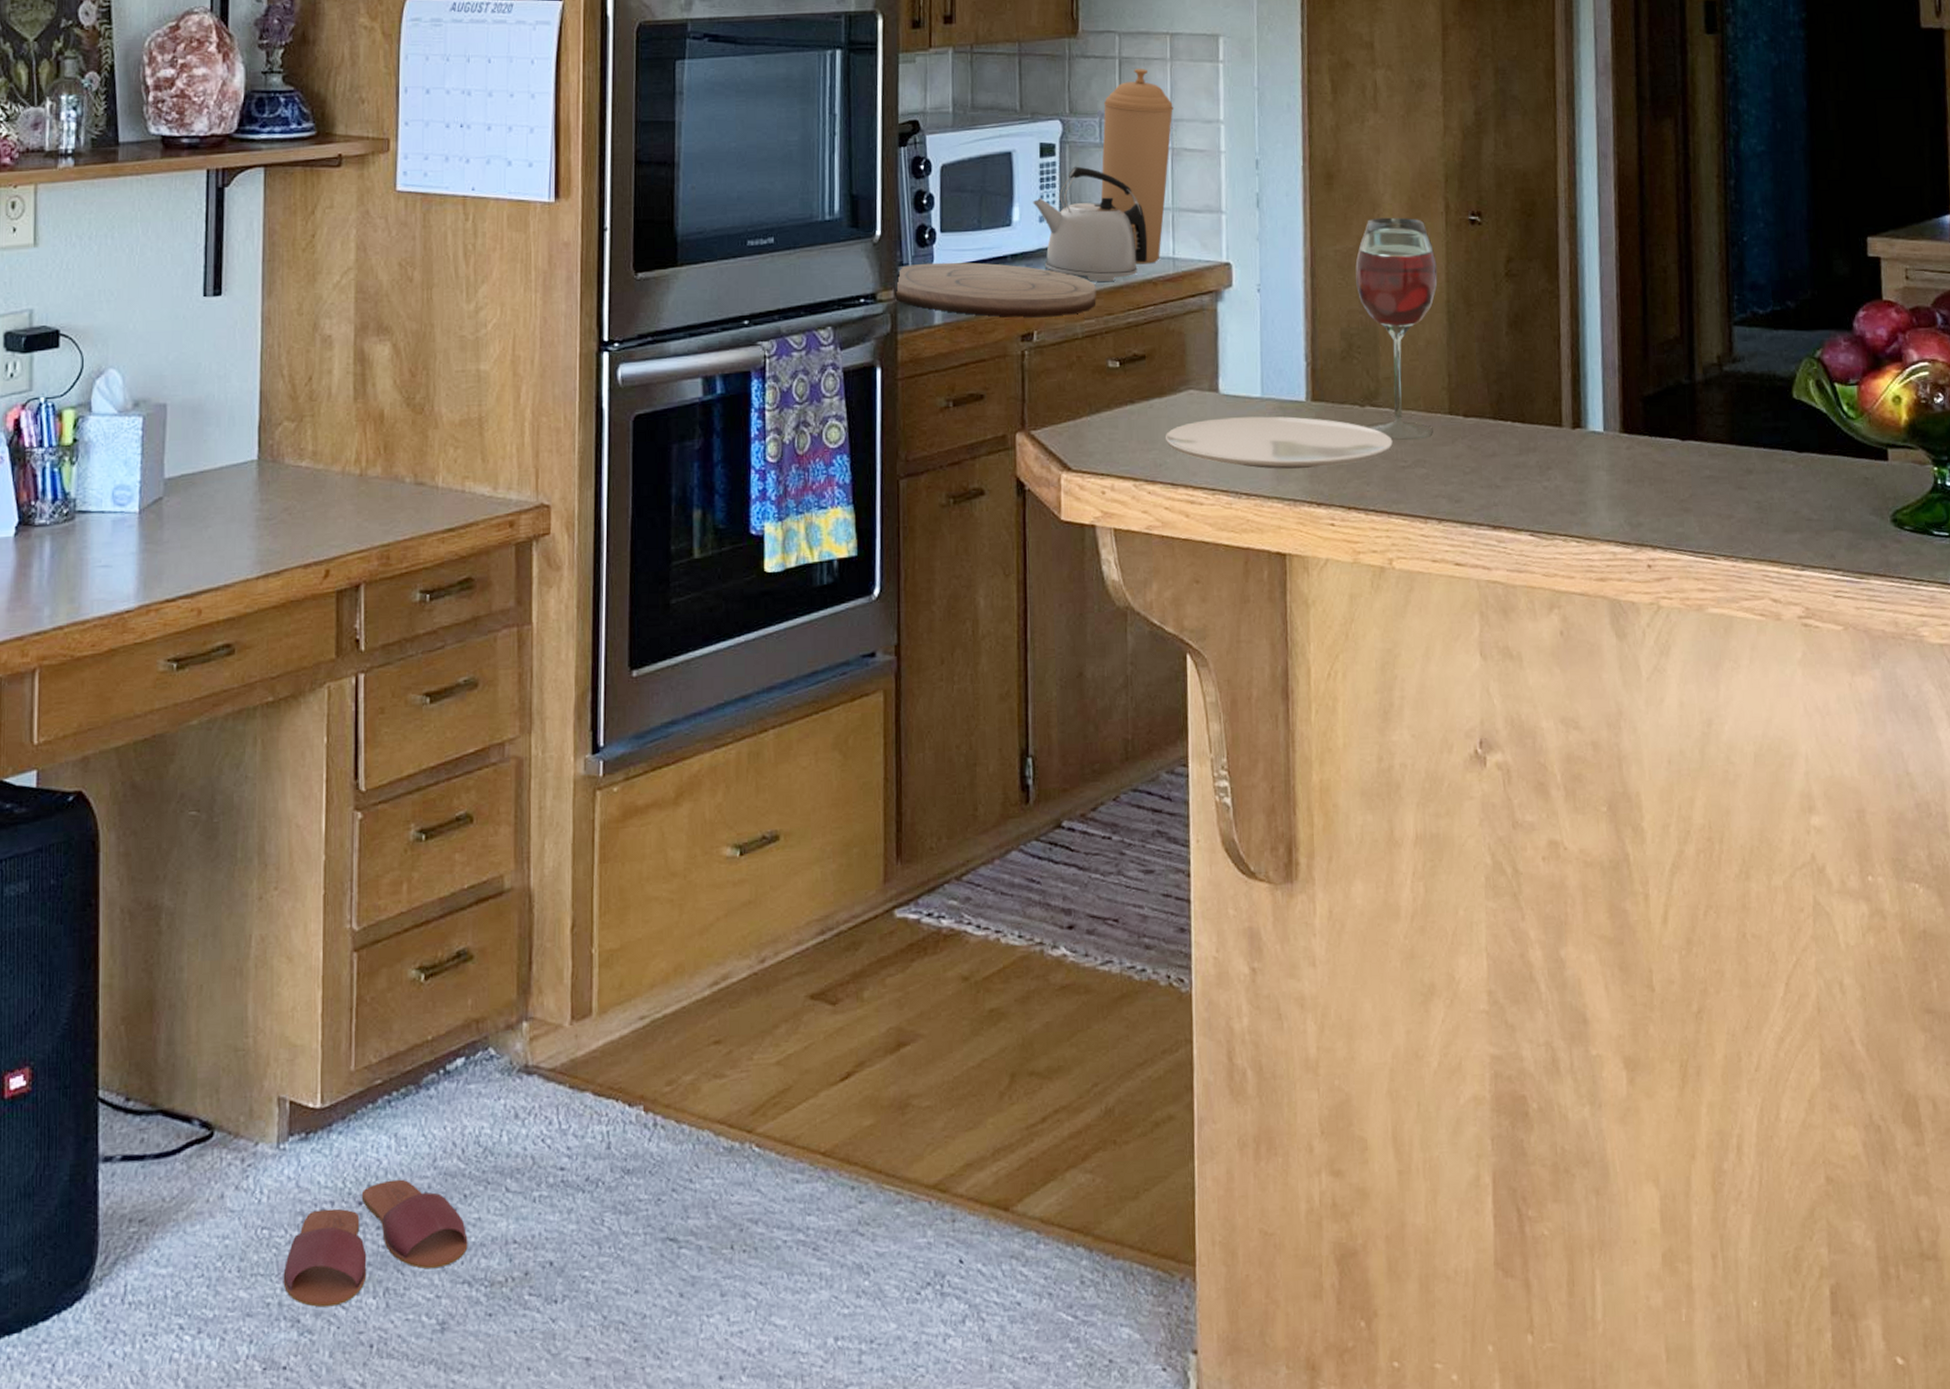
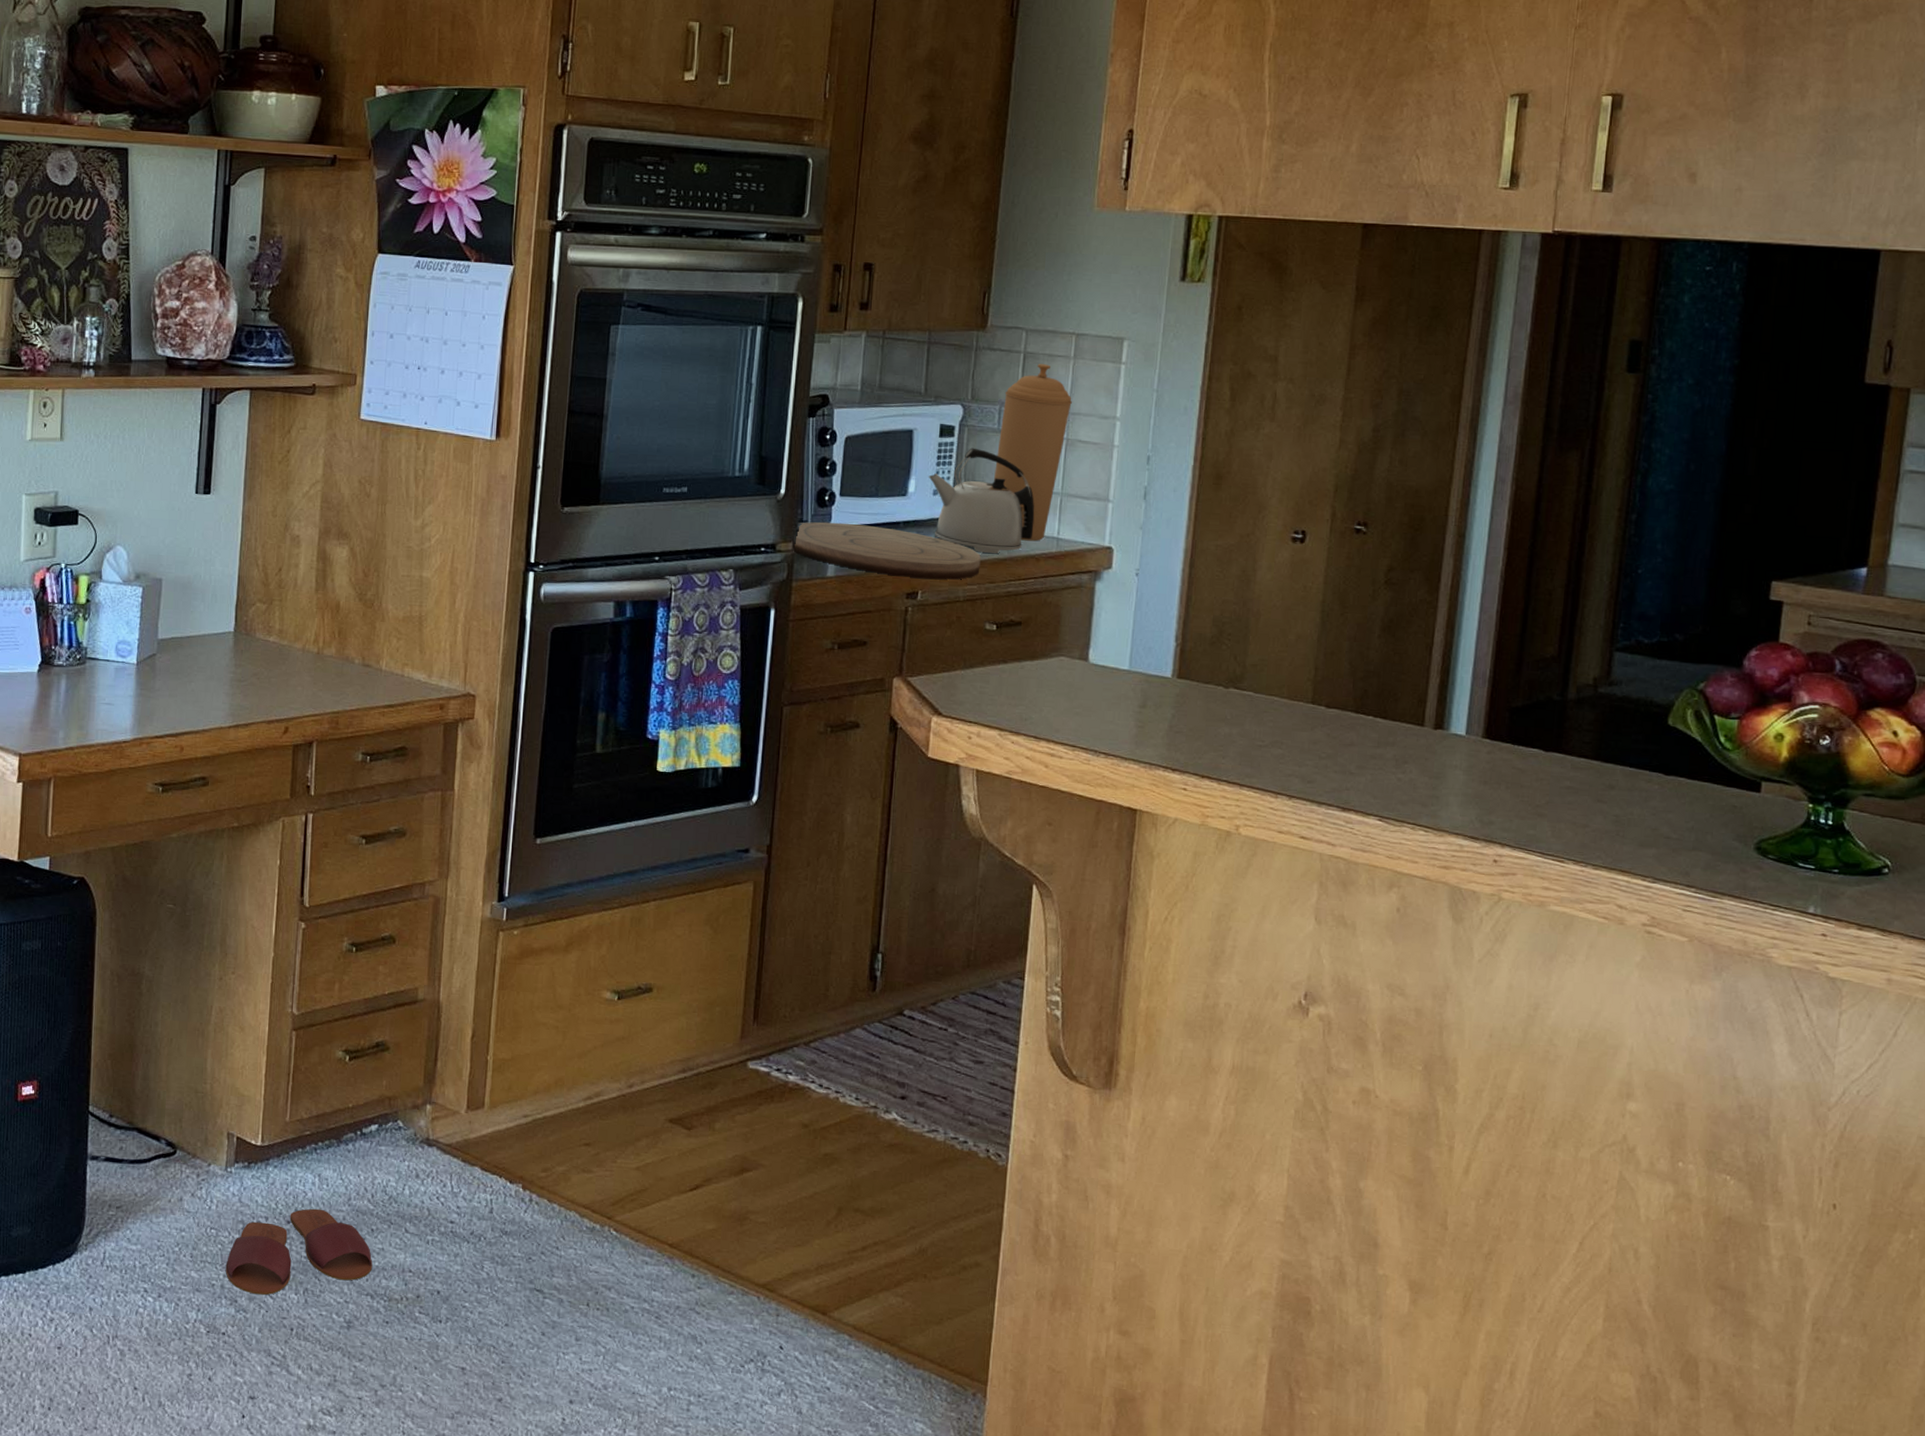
plate: present [1165,416,1393,470] -> none [1032,684,1253,738]
wineglass: present [1355,217,1438,441] -> none [1227,519,1317,724]

